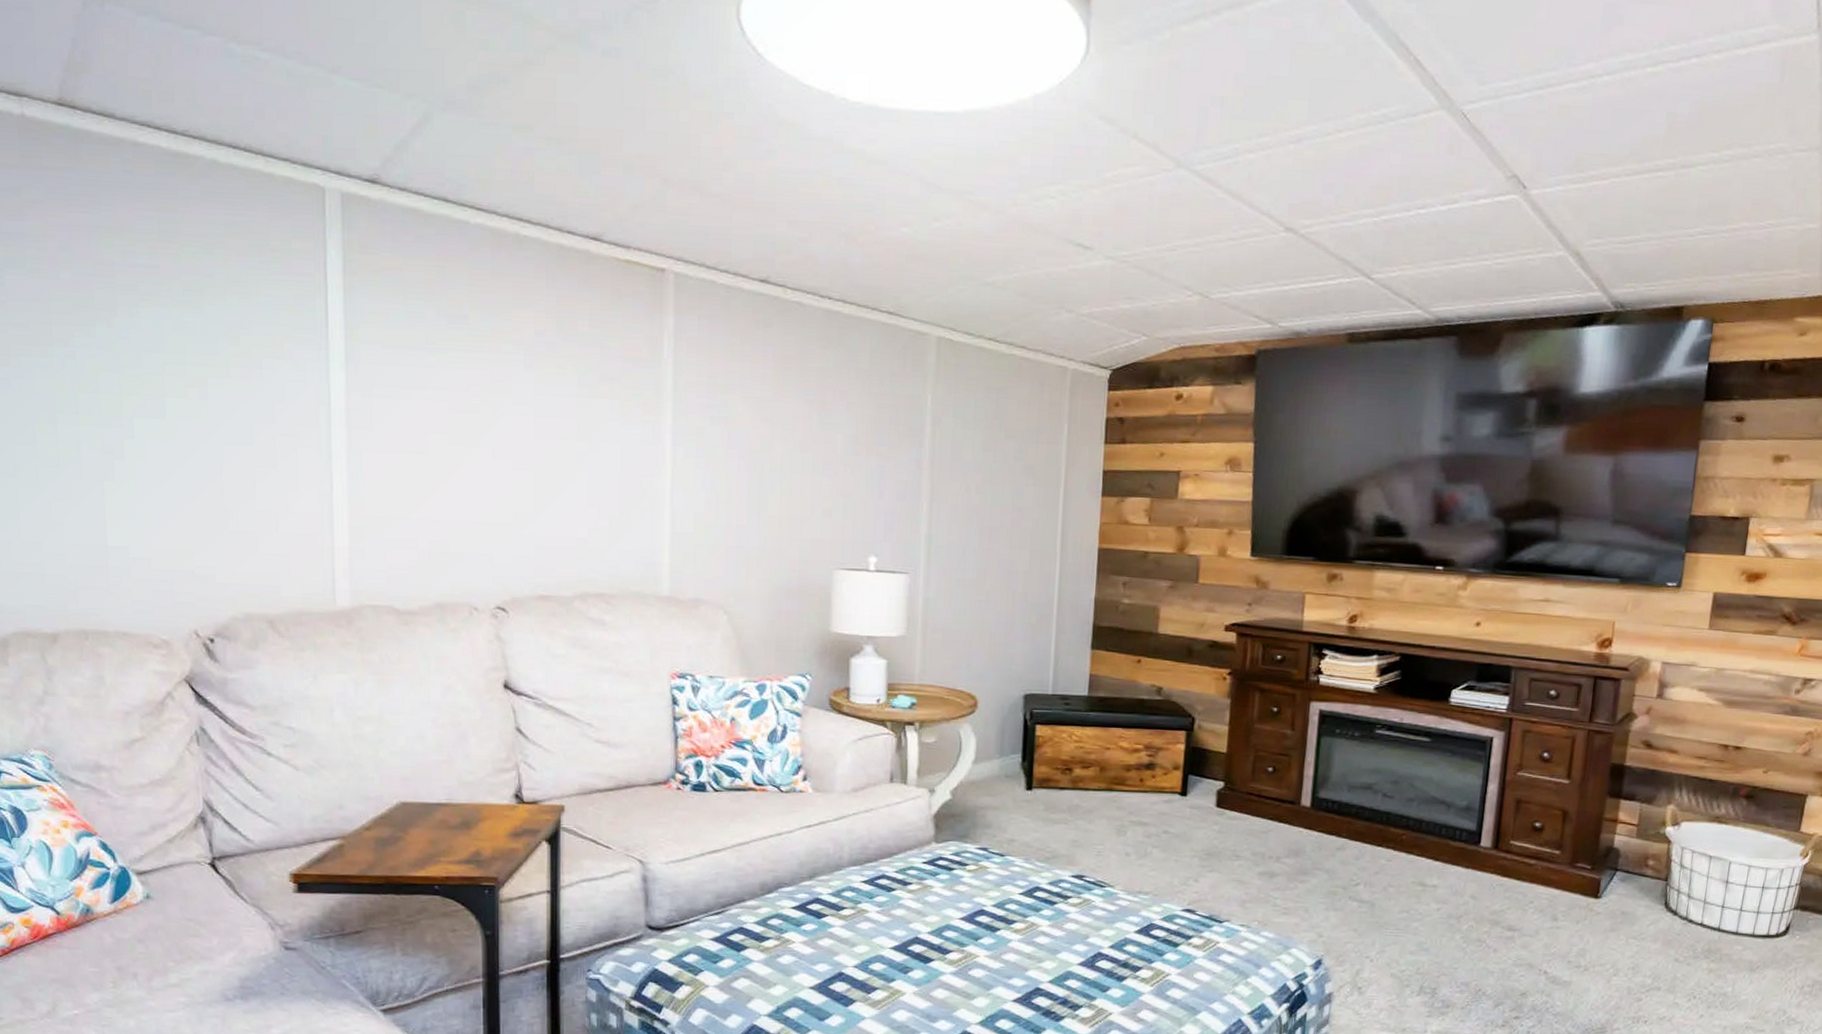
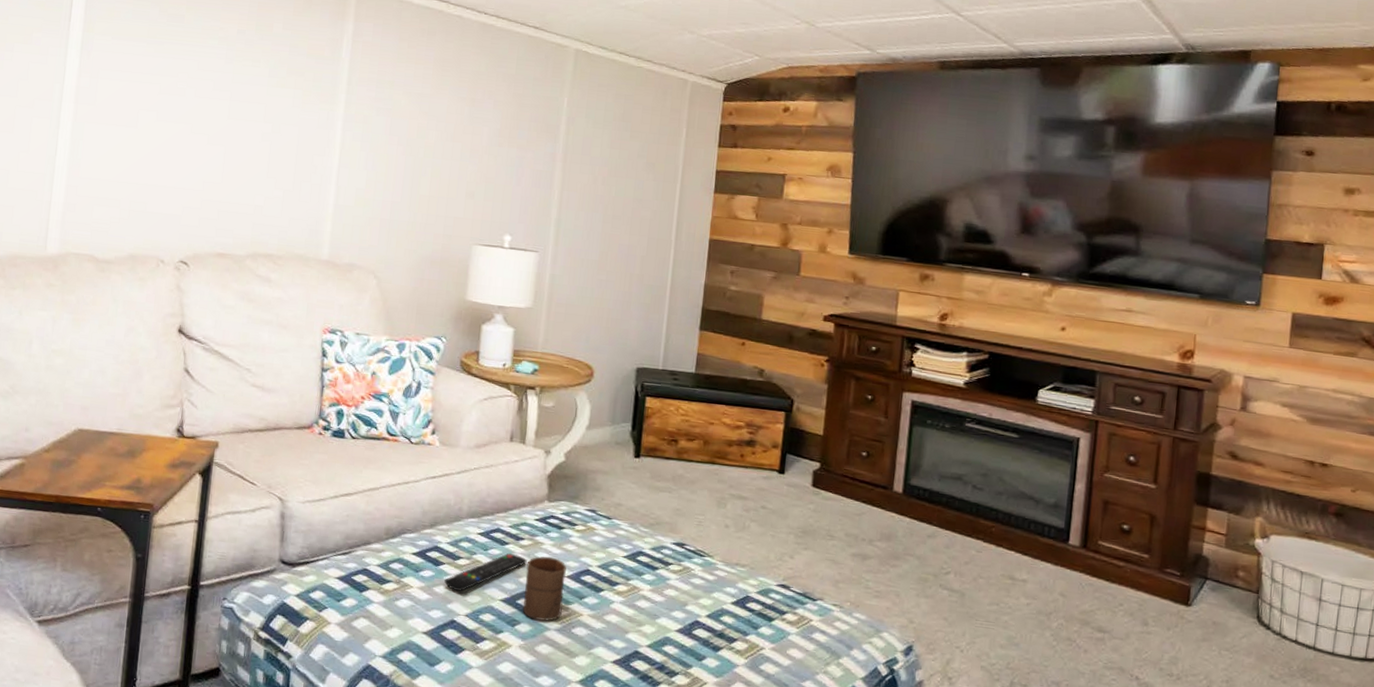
remote control: none [829,899,918,943] -> present [444,553,528,592]
cup: none [915,899,959,965] -> present [523,556,567,621]

